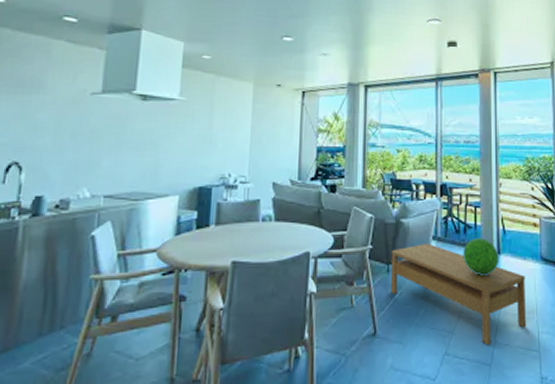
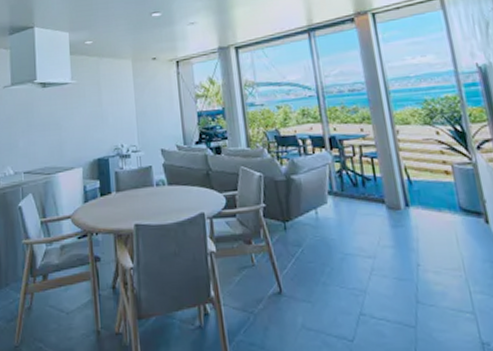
coffee table: present [390,243,526,345] -> none [285,199,453,306]
decorative sphere: present [463,238,499,275] -> none [364,190,409,230]

